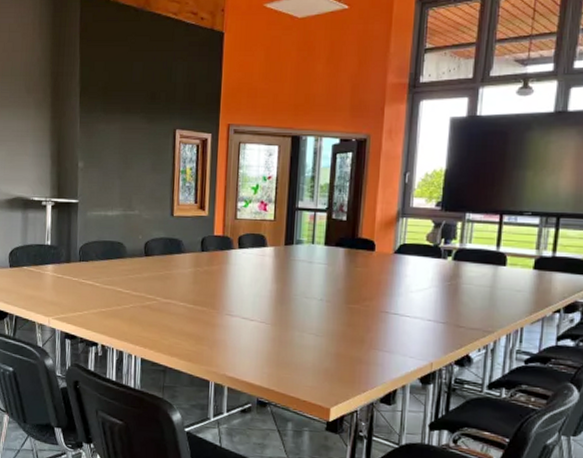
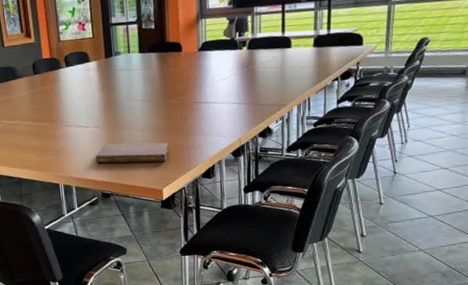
notebook: none [256,343,344,375] -> present [96,142,169,164]

